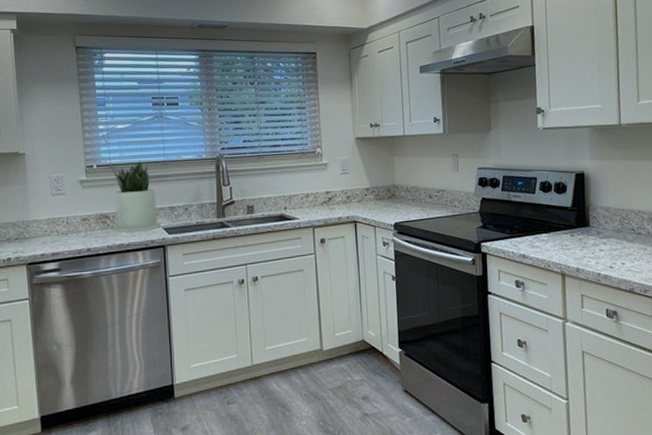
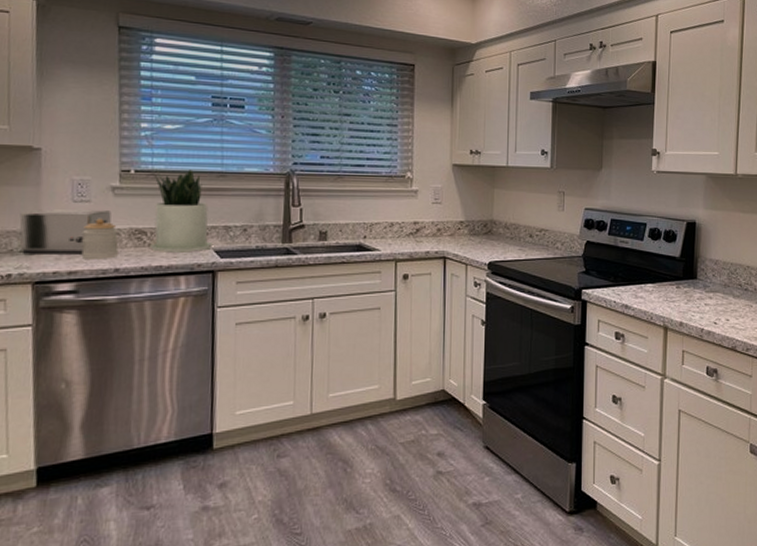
toaster: none [13,201,81,242] -> present [19,209,112,256]
jar: none [60,207,89,243] -> present [81,218,119,261]

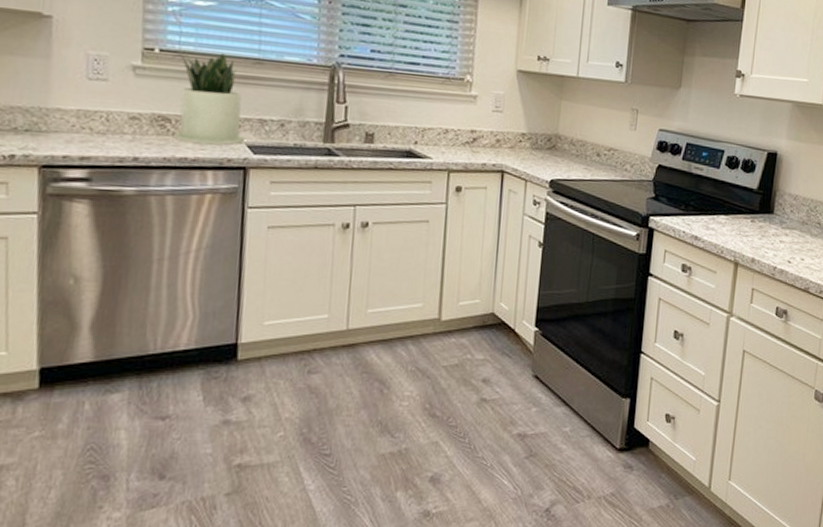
toaster: present [19,209,112,256] -> none [25,85,132,141]
jar: present [81,218,119,261] -> none [95,99,140,147]

